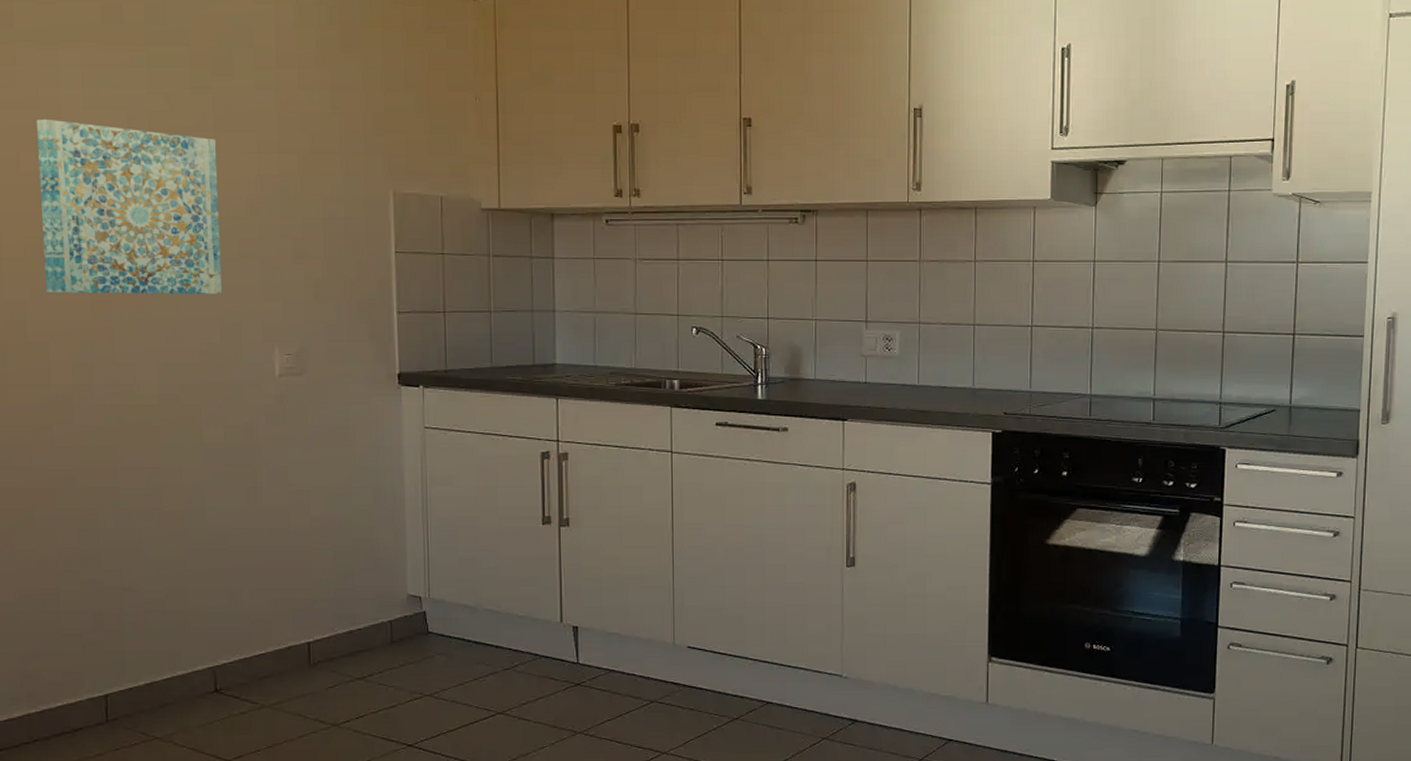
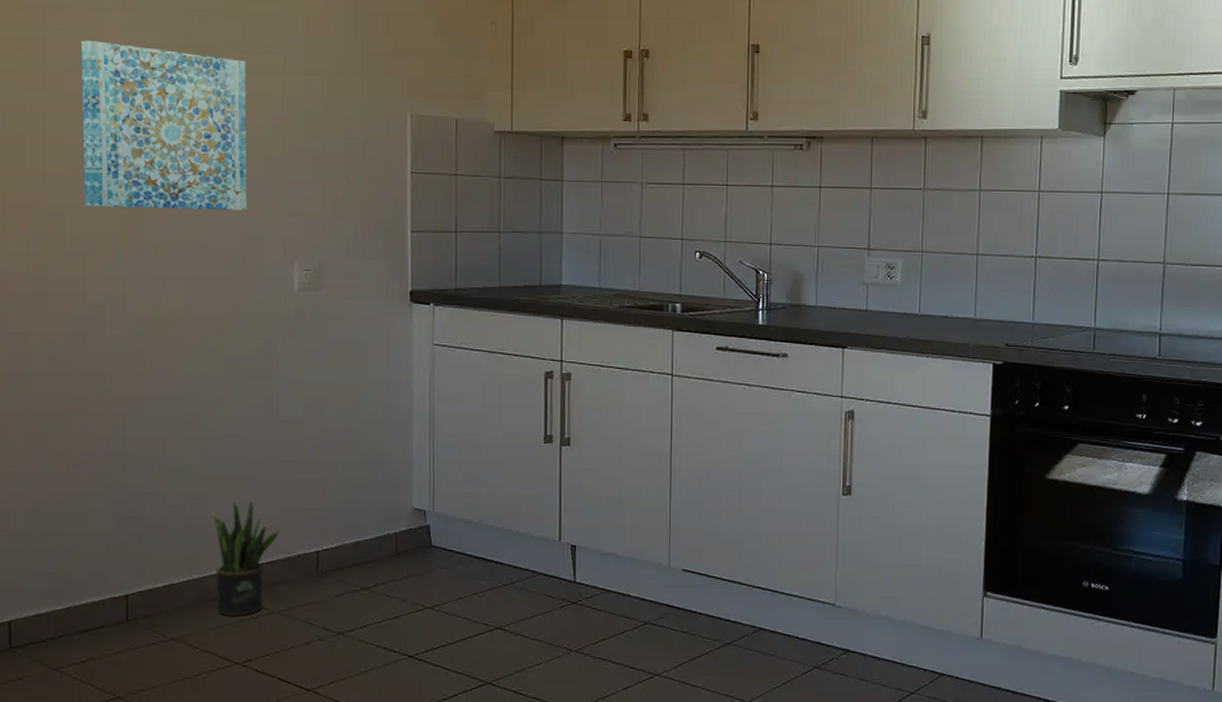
potted plant: none [195,593,268,712] -> present [212,501,280,616]

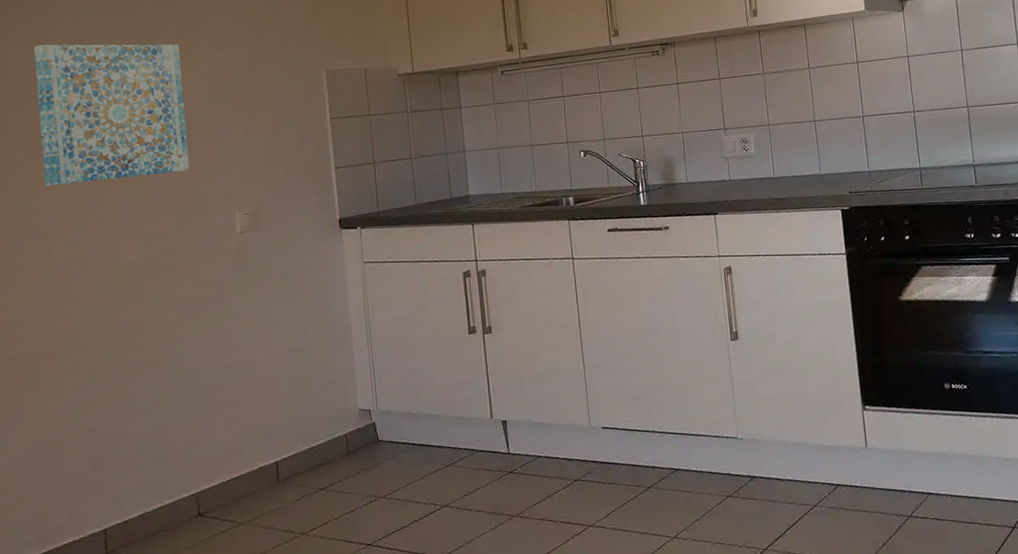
potted plant: present [212,501,280,616] -> none [178,425,241,534]

